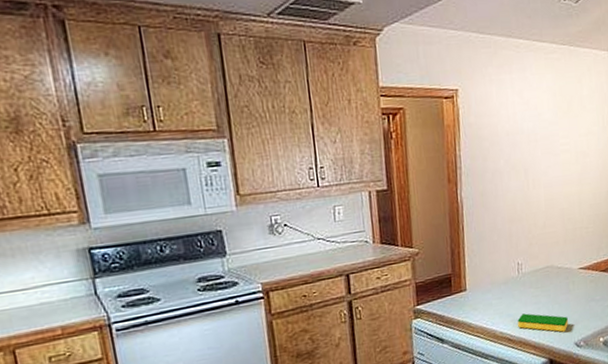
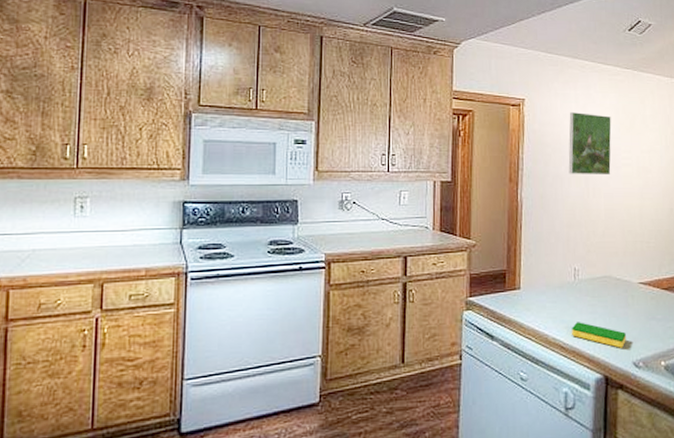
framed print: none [505,99,550,168] -> present [568,112,612,176]

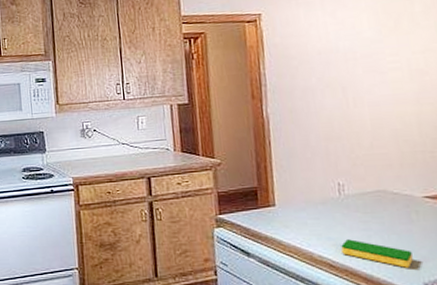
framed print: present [568,112,612,176] -> none [315,18,375,86]

